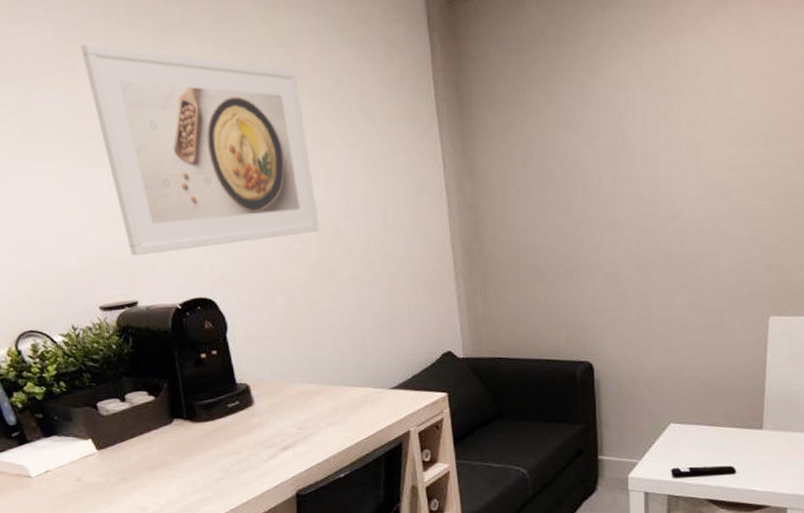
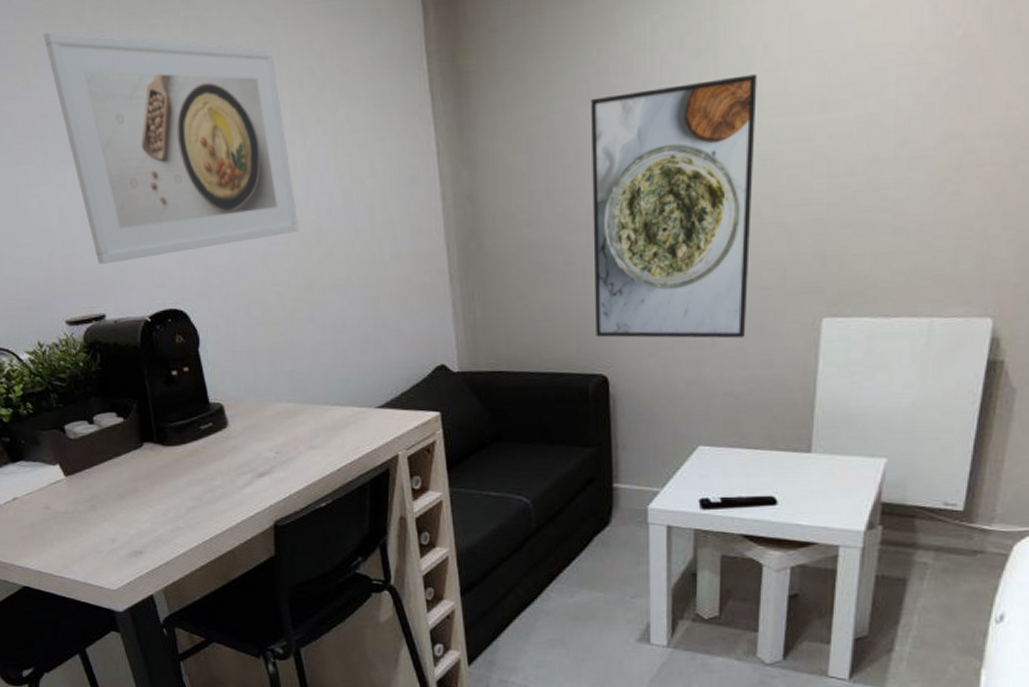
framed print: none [576,112,713,332] -> present [591,74,757,339]

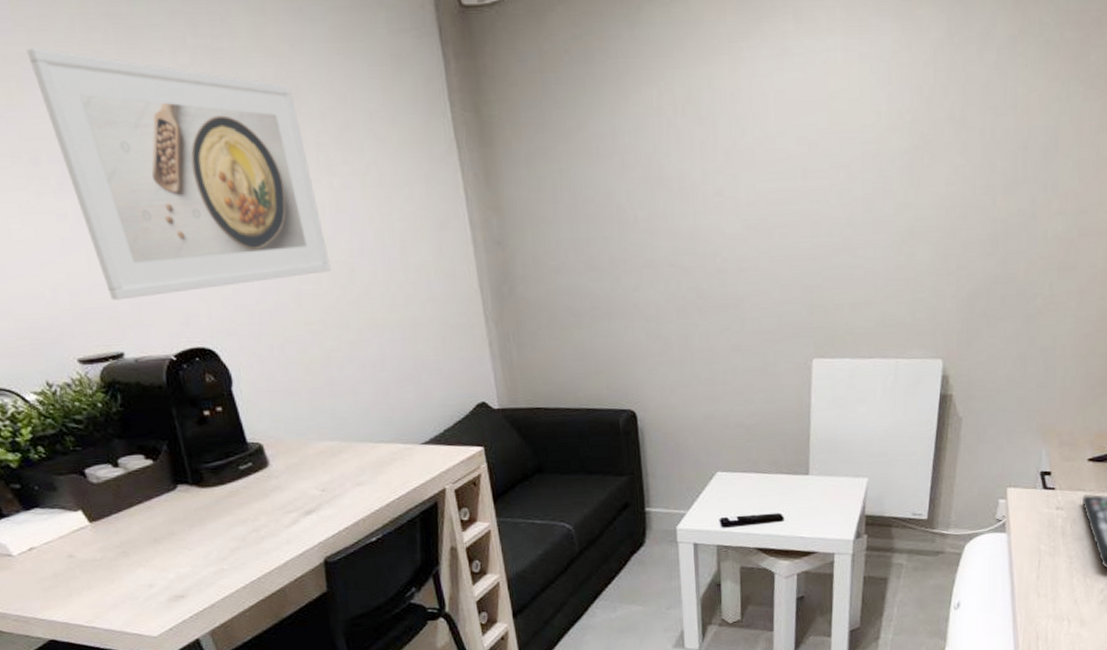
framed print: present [591,74,757,339] -> none [607,142,752,377]

